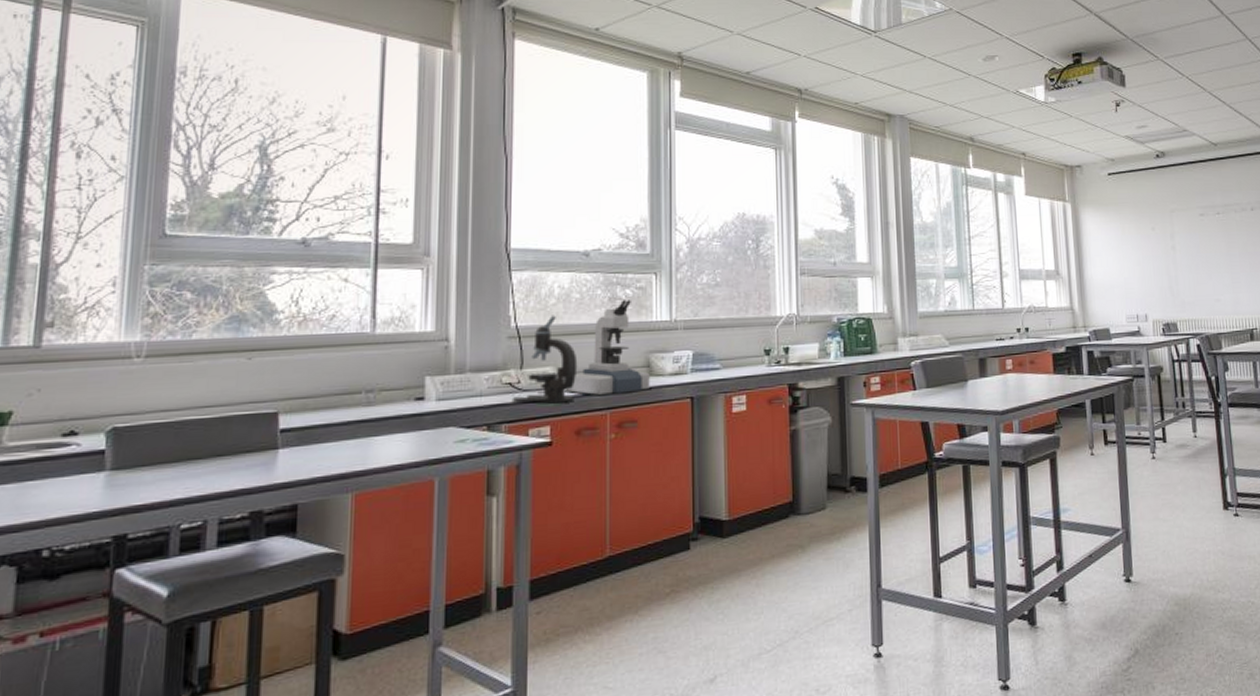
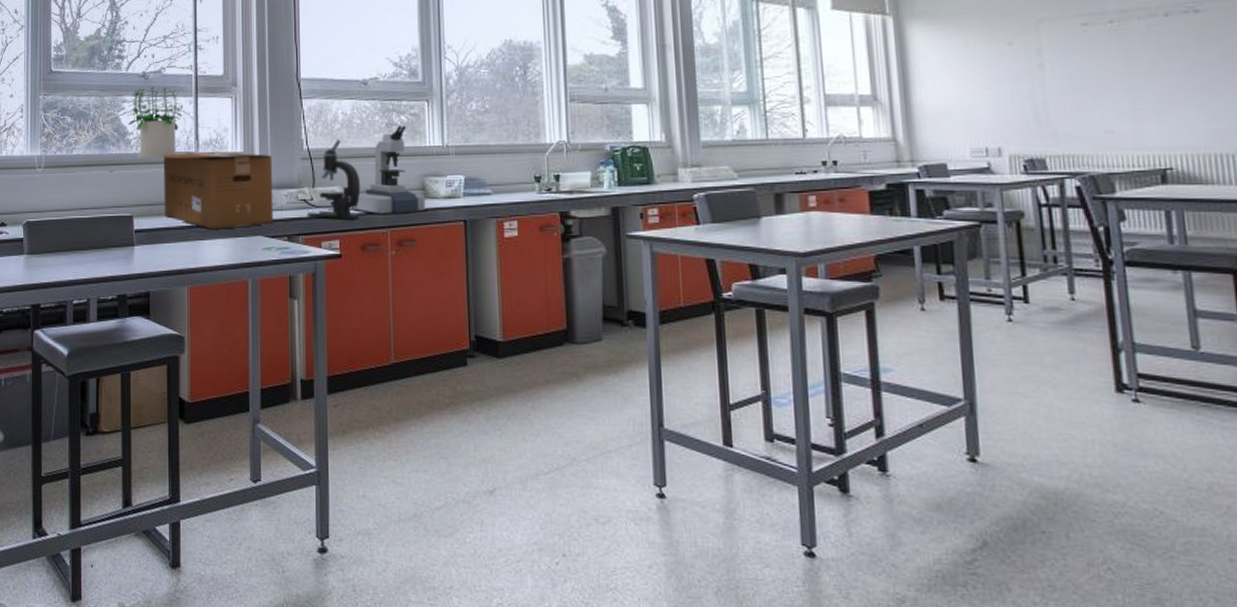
potted plant: none [276,256,356,342] -> present [127,87,183,158]
box: none [323,330,472,423] -> present [163,151,274,230]

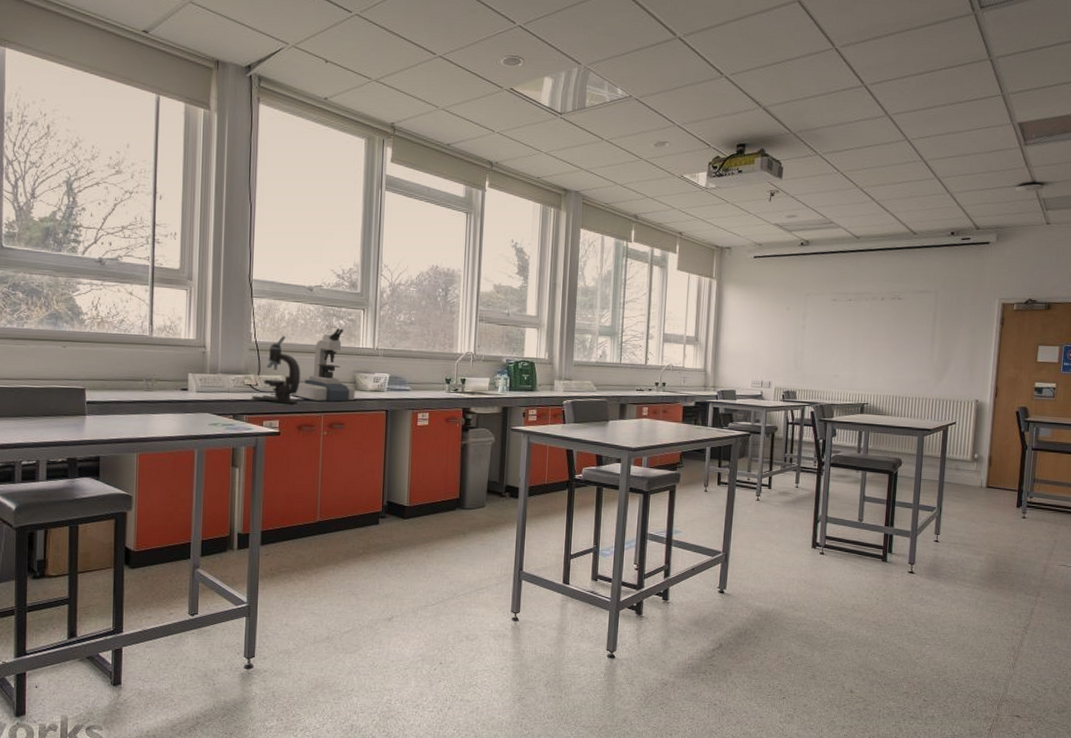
potted plant: present [127,87,183,158] -> none [81,272,139,338]
box: present [163,151,274,230] -> none [116,335,223,406]

